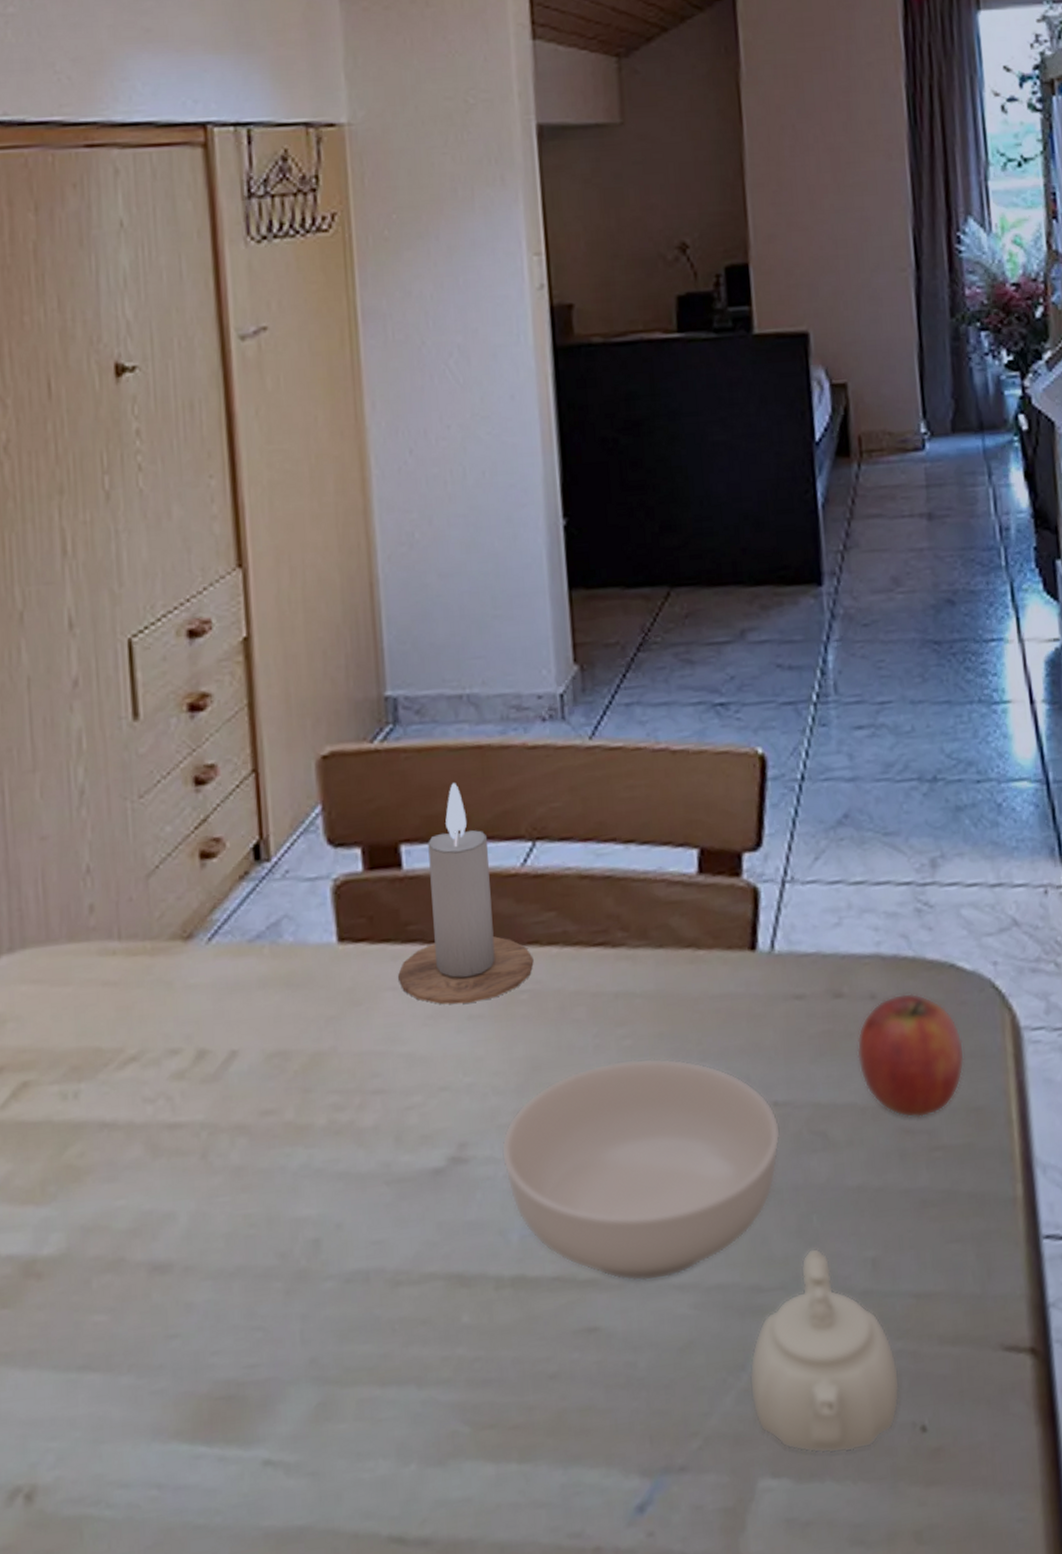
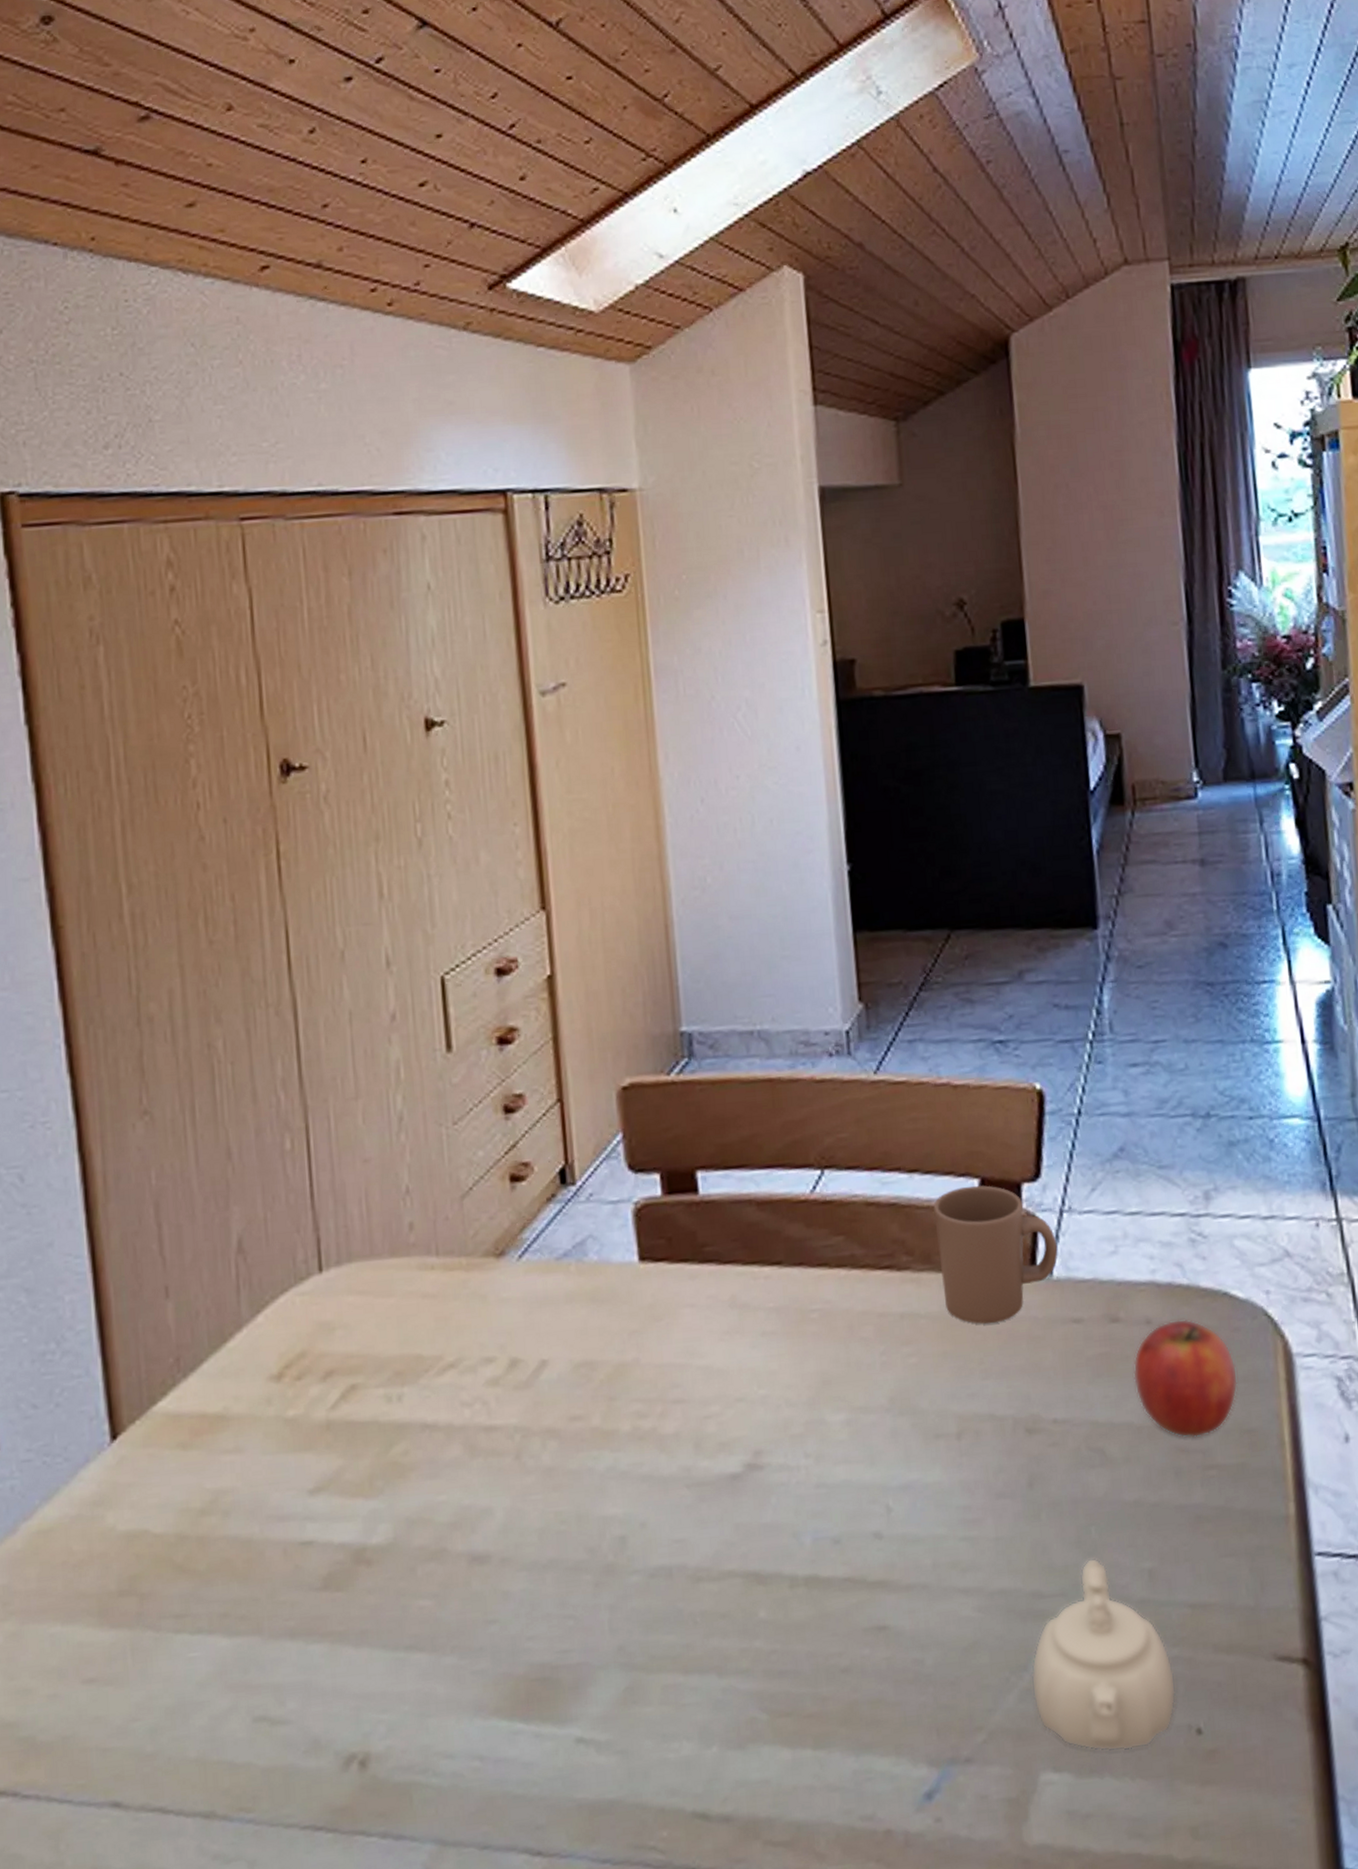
candle: present [398,783,534,1005] -> none [696,1113,823,1322]
bowl: present [501,1058,781,1282] -> none [794,1375,1060,1585]
mug: none [650,855,780,1003] -> present [933,1185,1058,1324]

